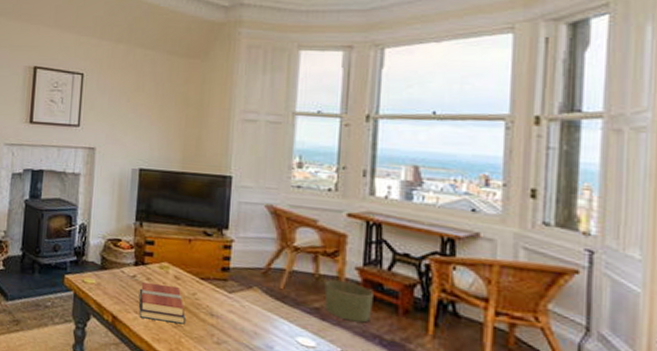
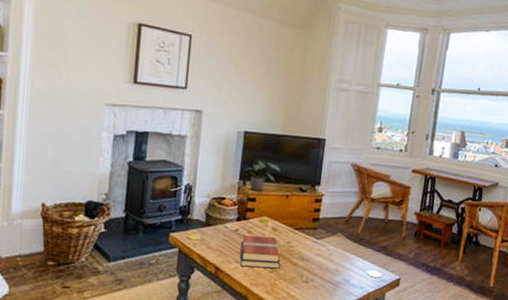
potted plant: none [139,200,181,235] -> present [243,160,280,193]
basket: present [324,280,374,323] -> none [390,223,425,255]

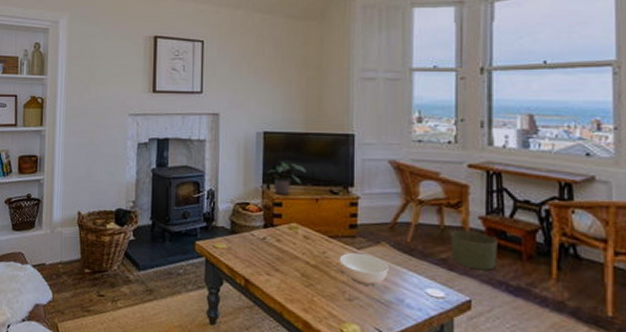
books: present [240,234,281,269] -> none [270,243,318,283]
bowl: none [301,242,341,270] -> present [339,252,389,286]
basket: none [390,223,425,255] -> present [450,230,497,271]

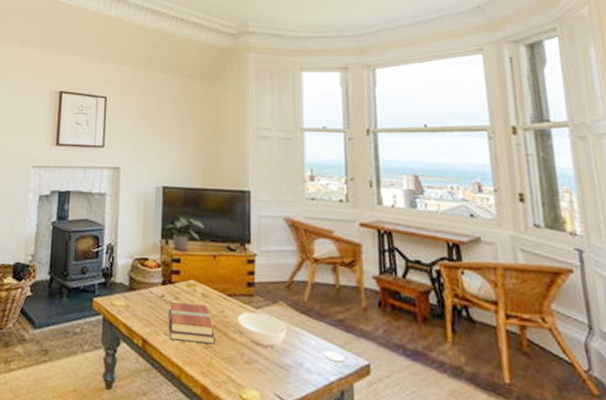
books: none [270,243,318,283] -> present [168,301,217,345]
basket: present [450,230,497,271] -> none [345,290,393,333]

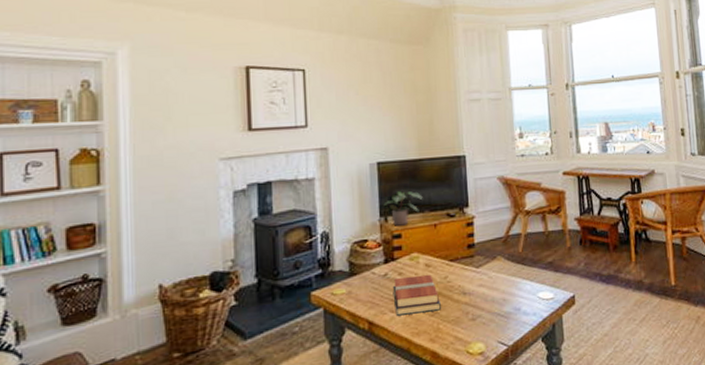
bowl: present [237,312,287,348] -> none [460,271,505,303]

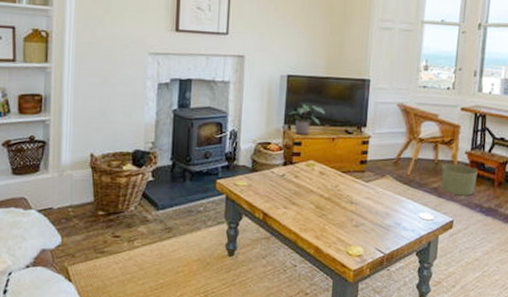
books: present [392,274,442,316] -> none [287,179,330,214]
basket: none [553,232,591,267] -> present [441,164,478,196]

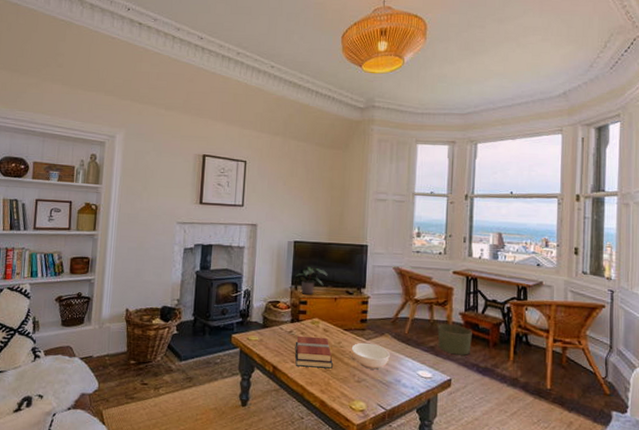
books: none [287,179,330,214] -> present [295,335,334,369]
bowl: none [349,185,391,213] -> present [351,342,390,370]

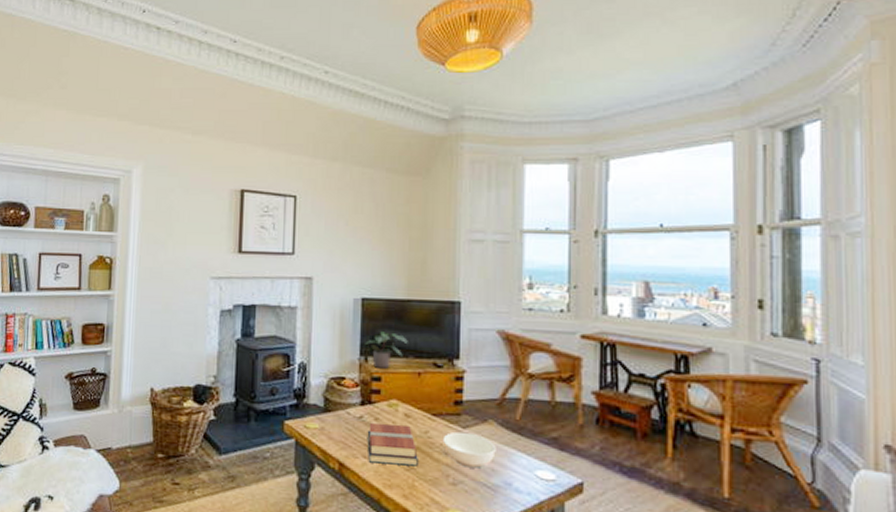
basket: present [437,324,472,356] -> none [561,407,611,450]

